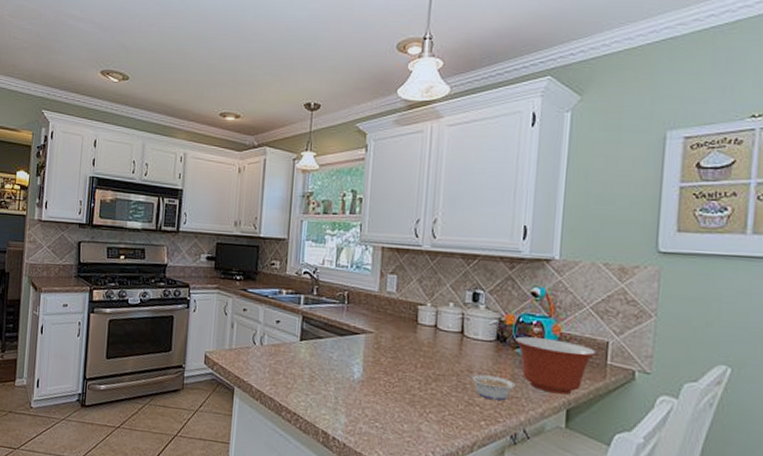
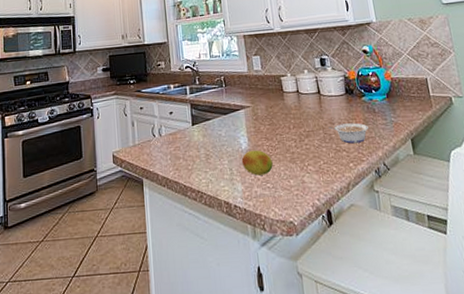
fruit: none [350,382,387,413] -> present [241,150,273,176]
mixing bowl: present [515,336,596,395] -> none [359,84,421,128]

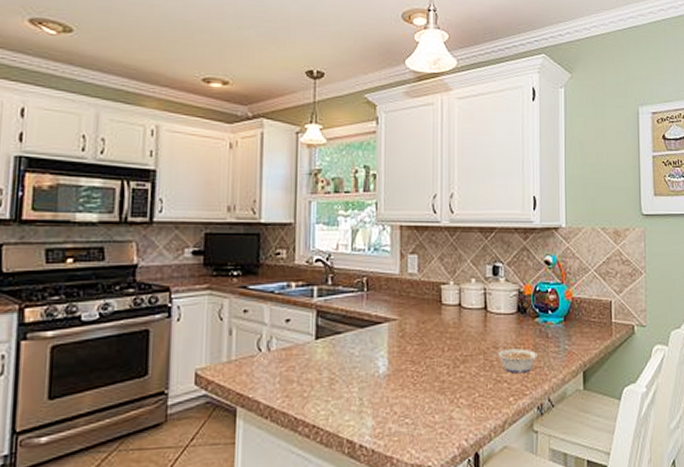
fruit: present [241,150,273,176] -> none [376,375,416,408]

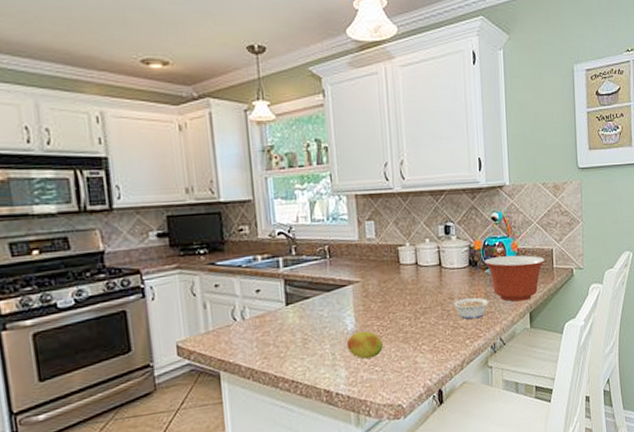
fruit: none [376,375,416,408] -> present [346,330,383,359]
mixing bowl: none [534,304,602,358] -> present [484,255,545,302]

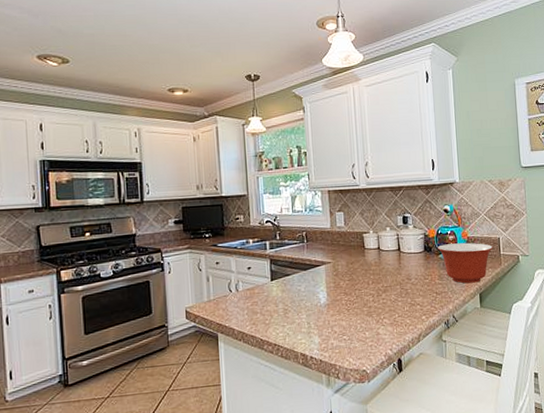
fruit: present [346,330,383,359] -> none [319,304,350,329]
legume: present [447,297,489,320] -> none [405,279,442,298]

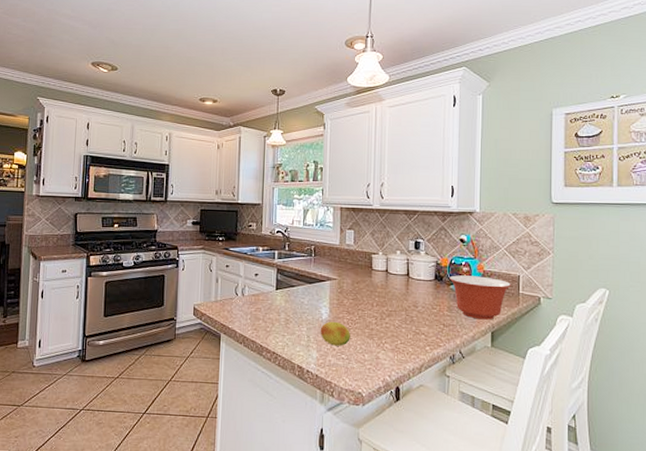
fruit: none [319,304,350,329] -> present [320,321,350,346]

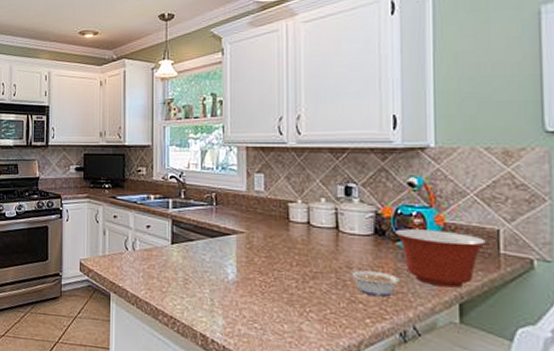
fruit: present [320,321,350,346] -> none [226,282,264,313]
legume: none [411,308,451,329] -> present [344,270,399,297]

